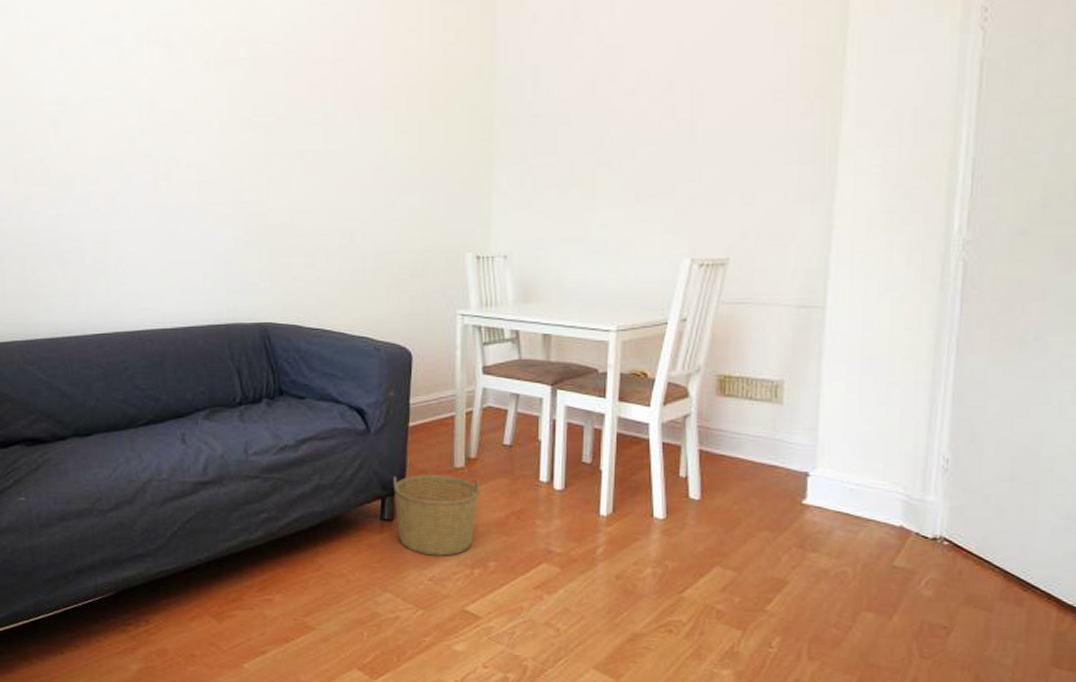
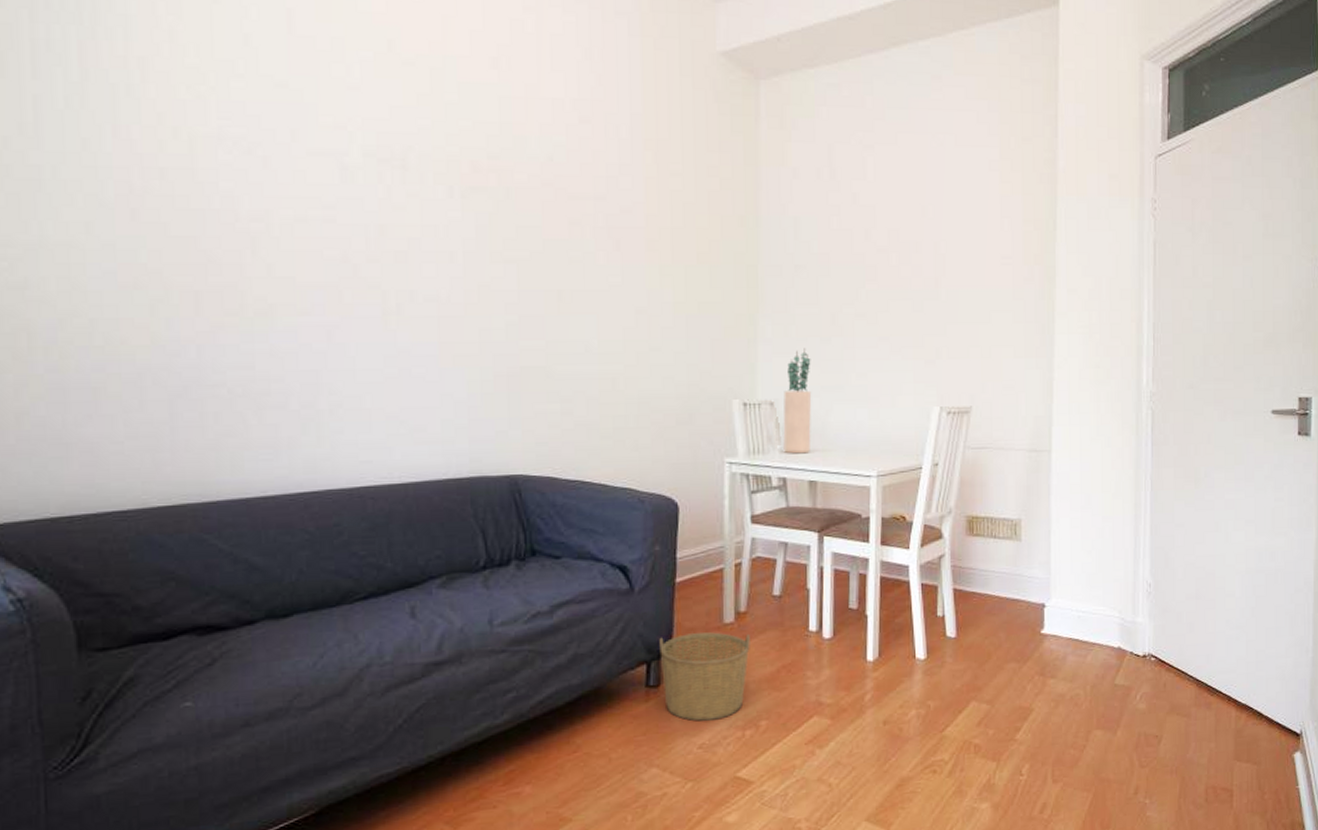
vase: none [517,200,548,307] -> present [783,348,812,454]

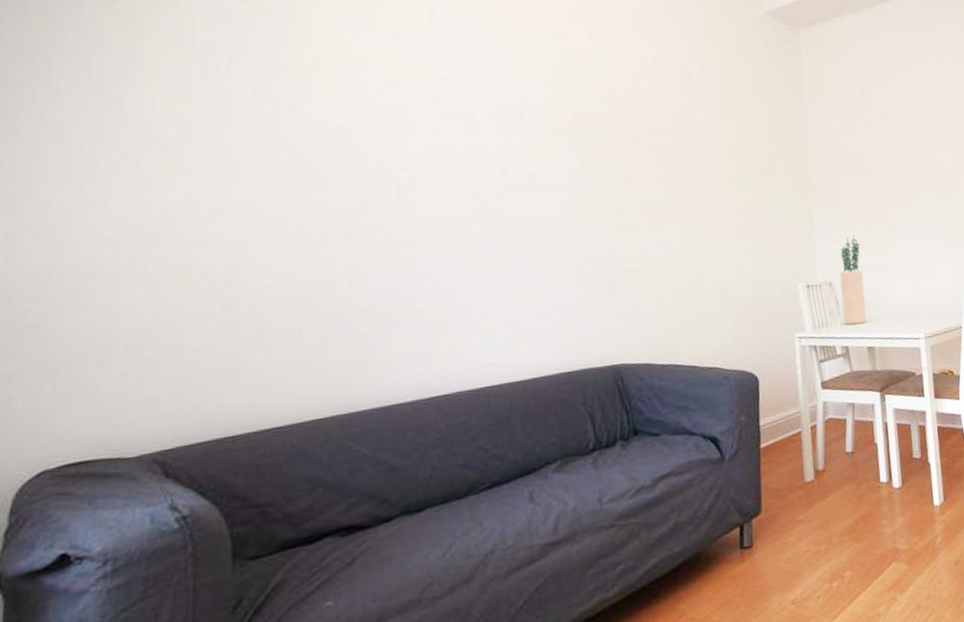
basket: present [659,632,750,721] -> none [749,490,830,578]

